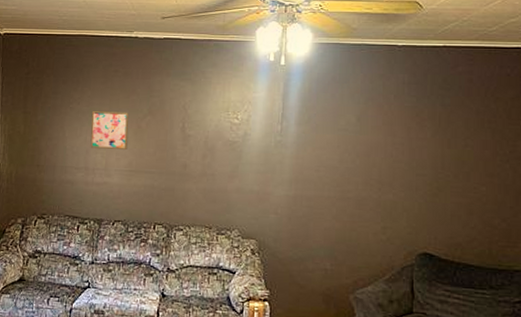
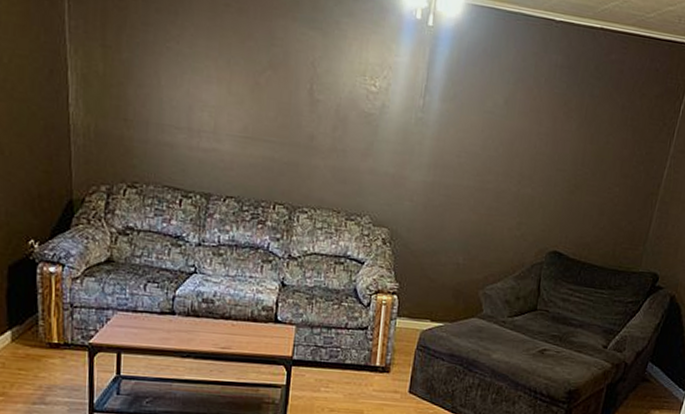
wall art: present [90,111,129,149] -> none [194,55,244,110]

